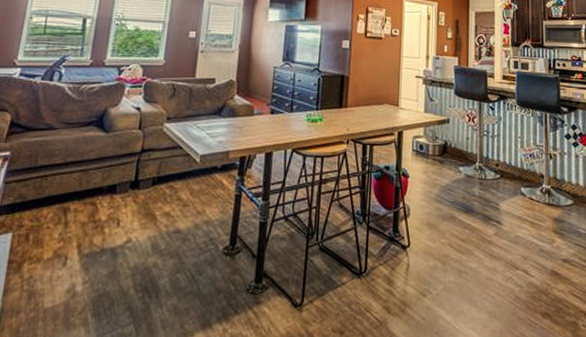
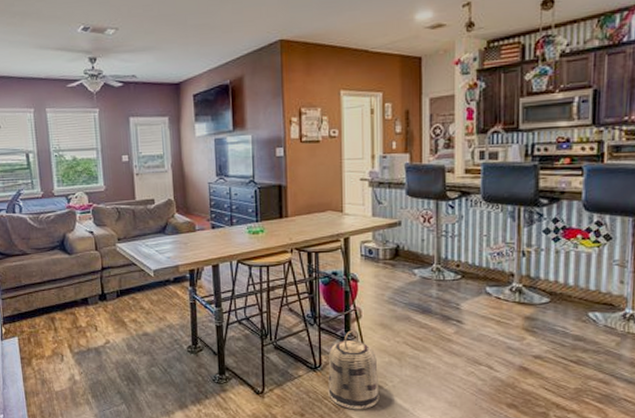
basket: none [370,230,423,324] -> present [327,330,380,410]

